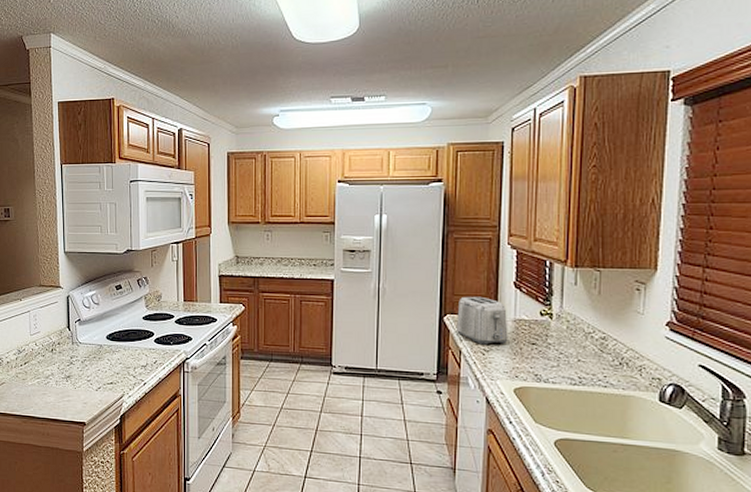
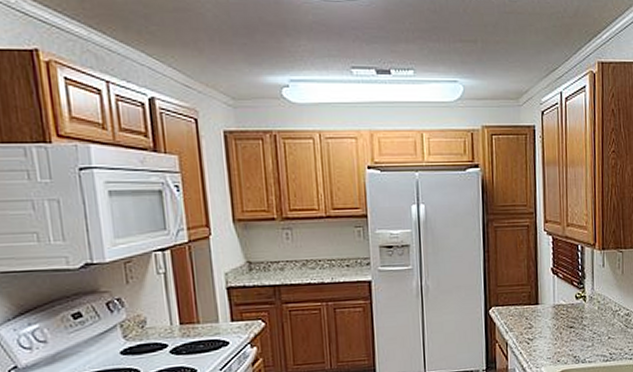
toaster: present [455,296,508,345] -> none [501,285,549,334]

